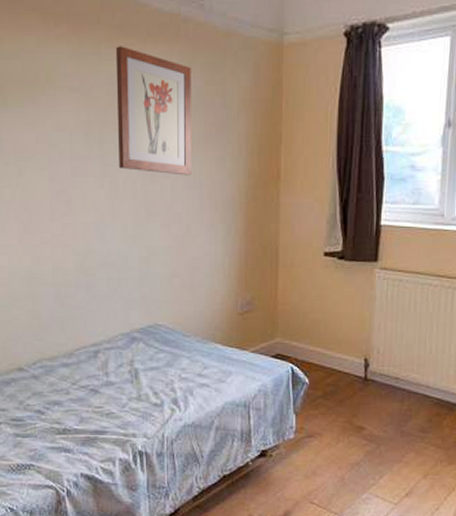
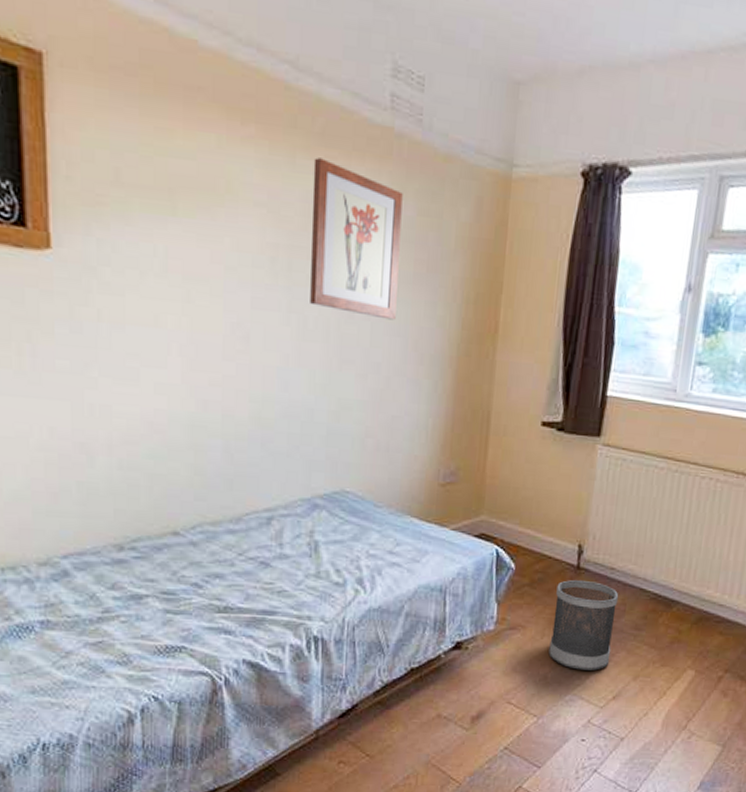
wastebasket: none [344,390,405,471] -> present [548,579,619,670]

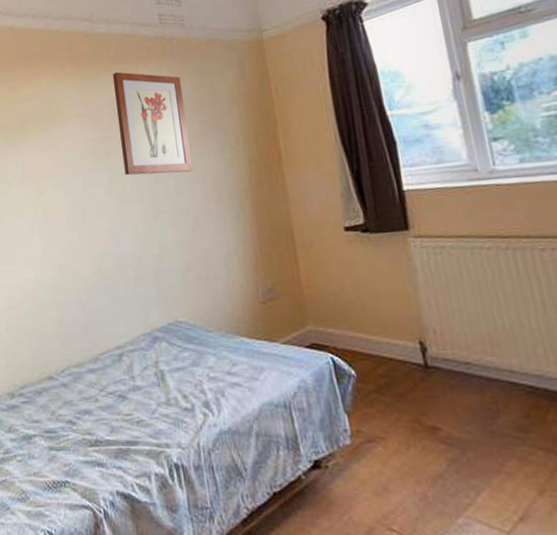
wastebasket: present [548,579,619,670] -> none [408,379,501,485]

